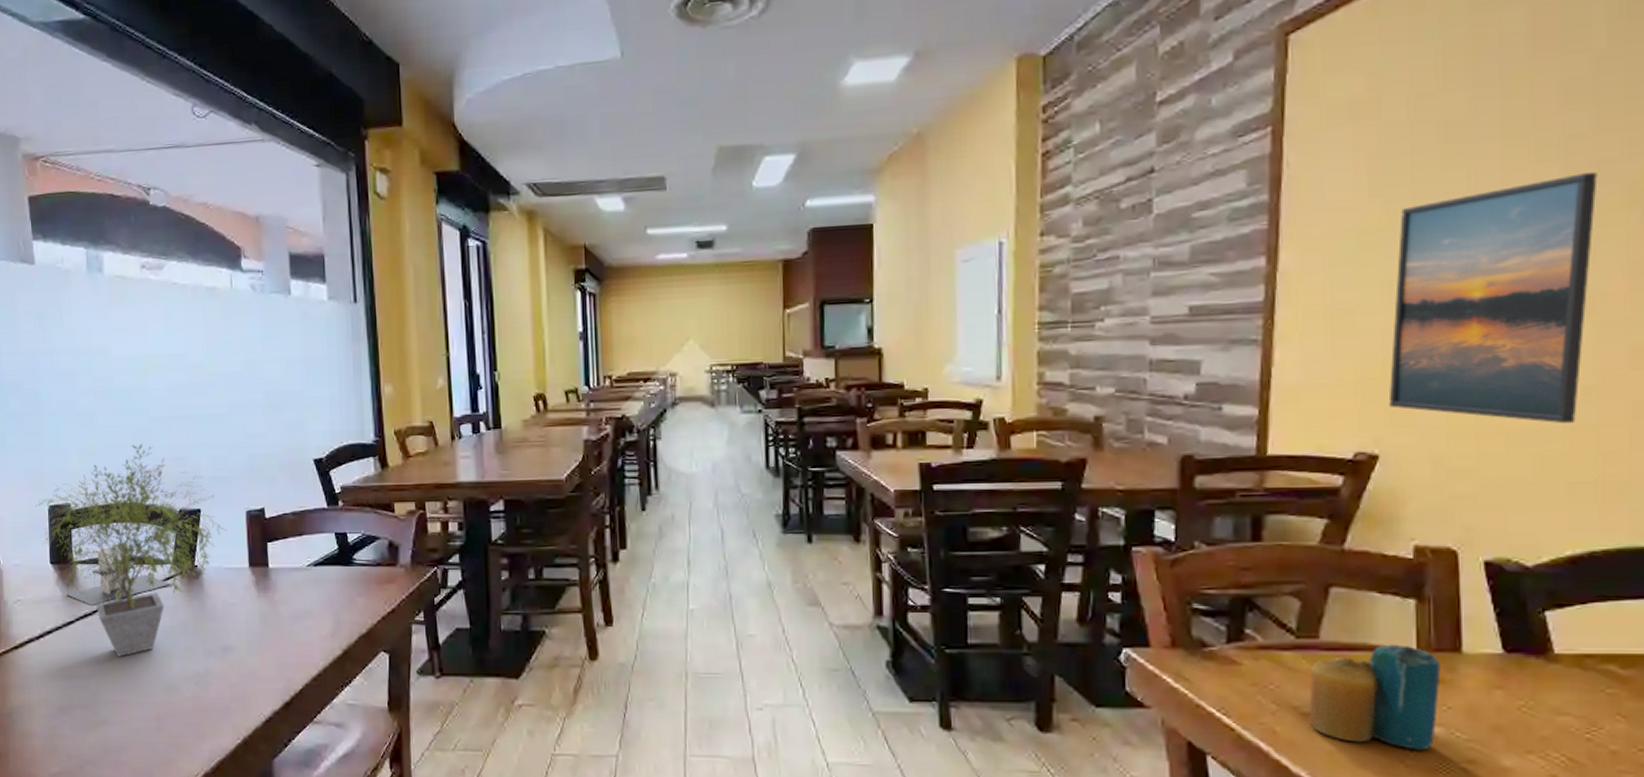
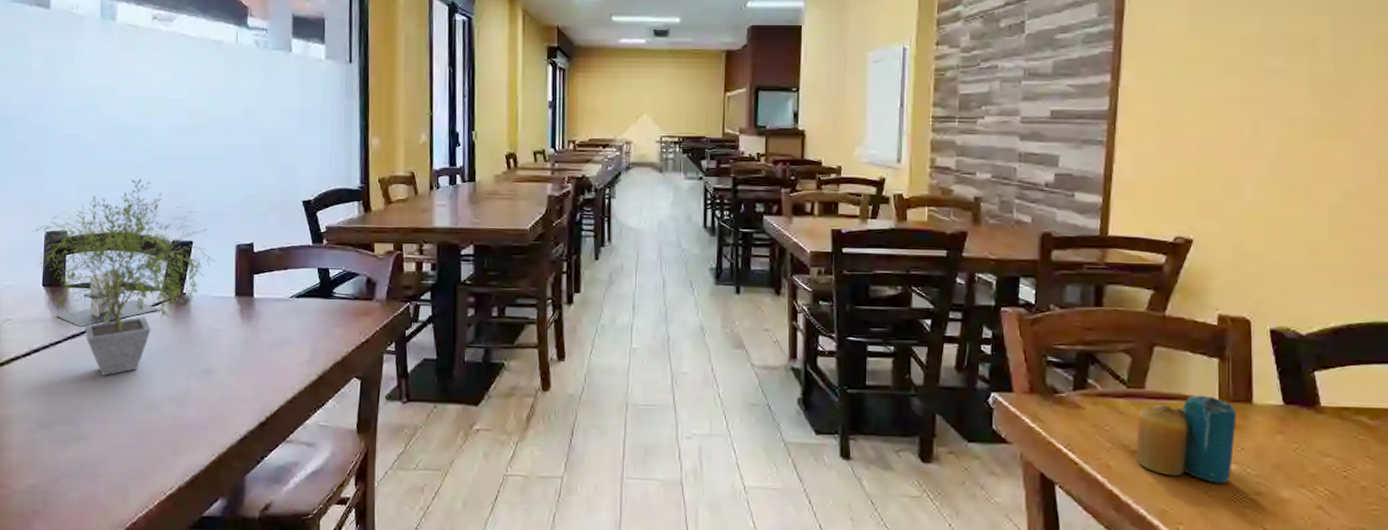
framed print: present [1388,172,1598,424] -> none [1201,25,1356,222]

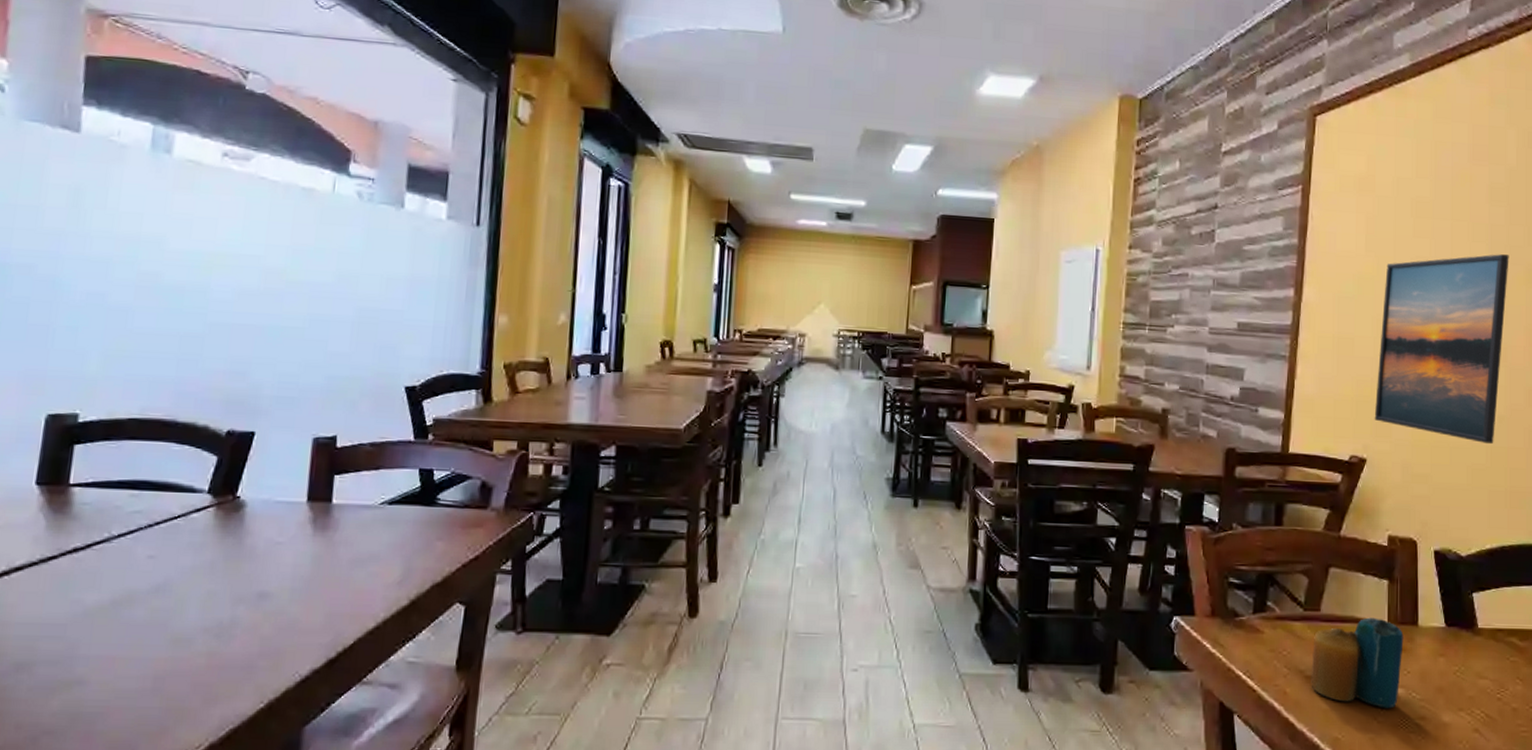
potted plant: present [32,179,216,376] -> none [27,351,285,602]
napkin holder: present [56,270,159,327] -> none [52,466,202,538]
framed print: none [1201,25,1356,222] -> present [1374,254,1509,445]

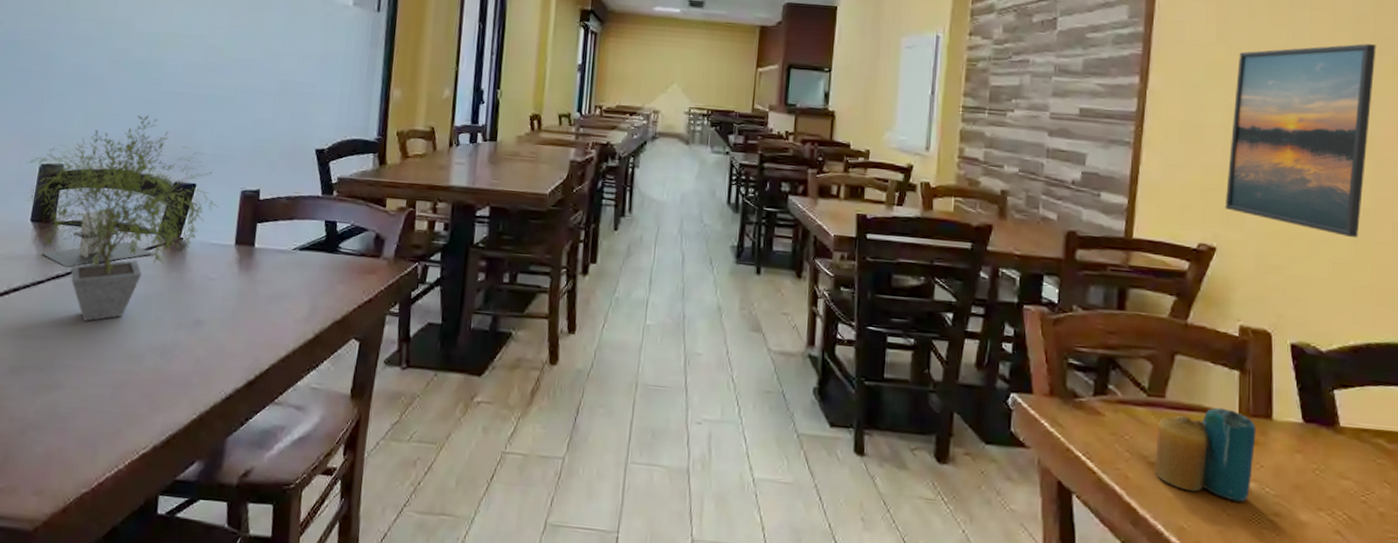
potted plant: none [27,351,285,602] -> present [26,115,219,321]
napkin holder: none [52,466,202,538] -> present [41,209,153,267]

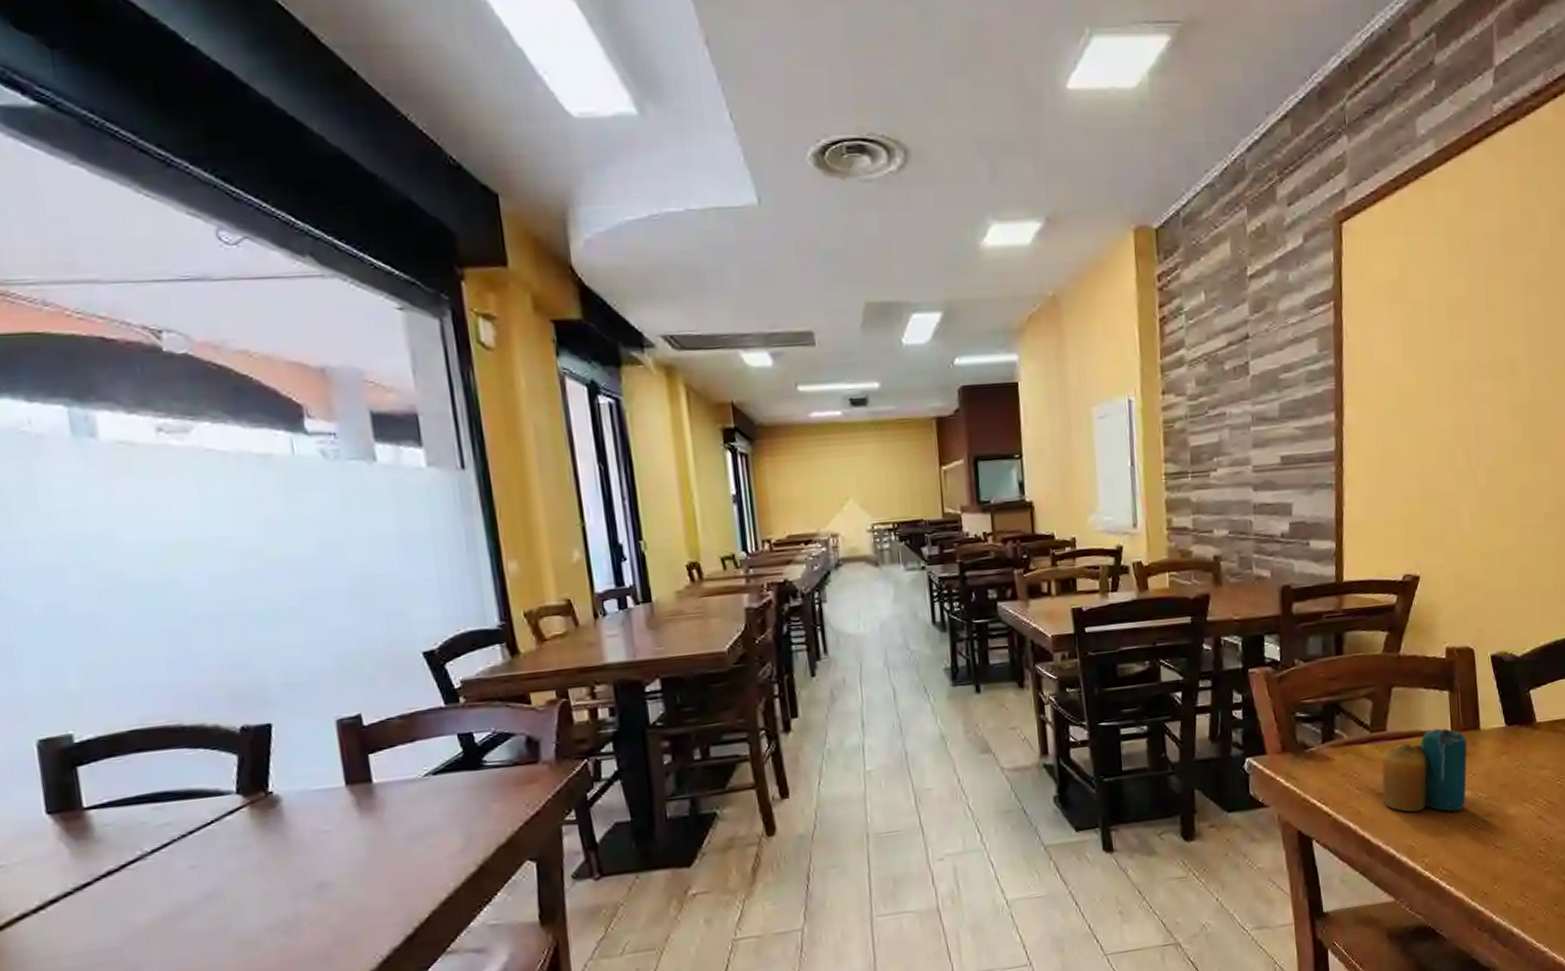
potted plant: present [26,115,219,321] -> none [15,650,311,917]
napkin holder: present [41,209,153,267] -> none [76,776,237,860]
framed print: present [1225,44,1376,238] -> none [1424,346,1548,544]

